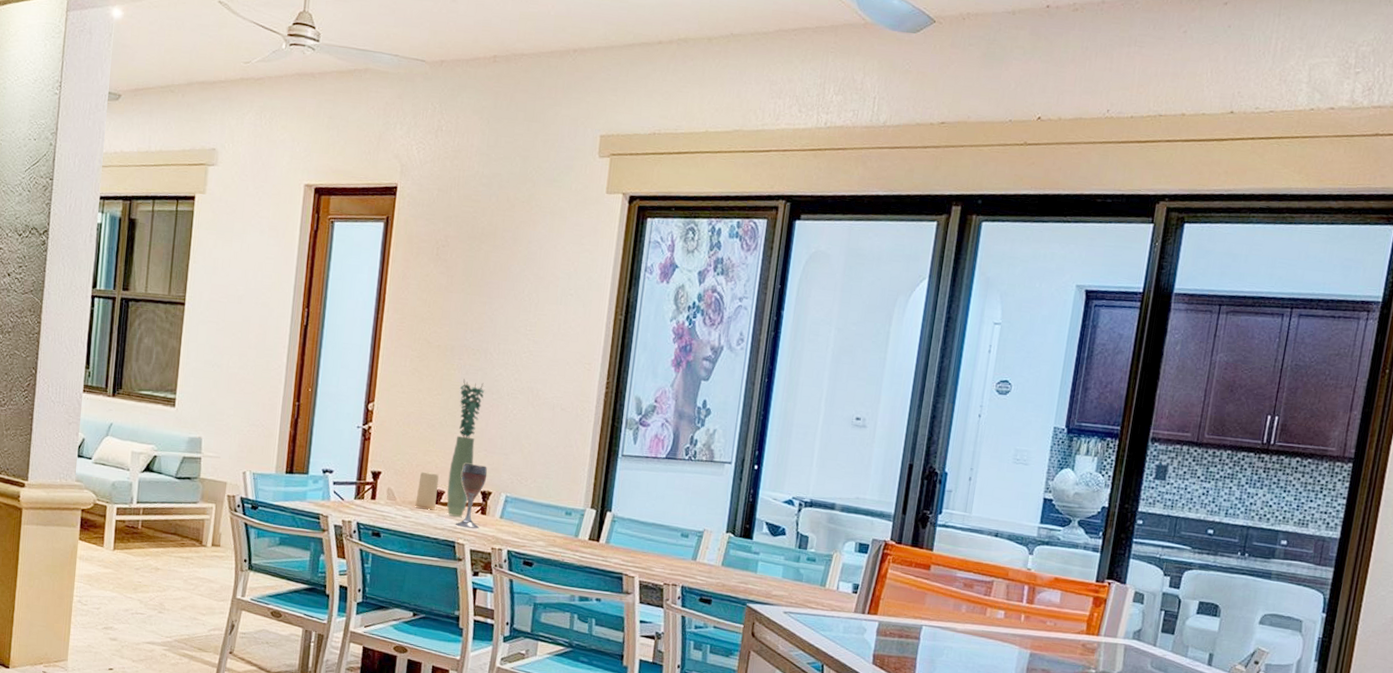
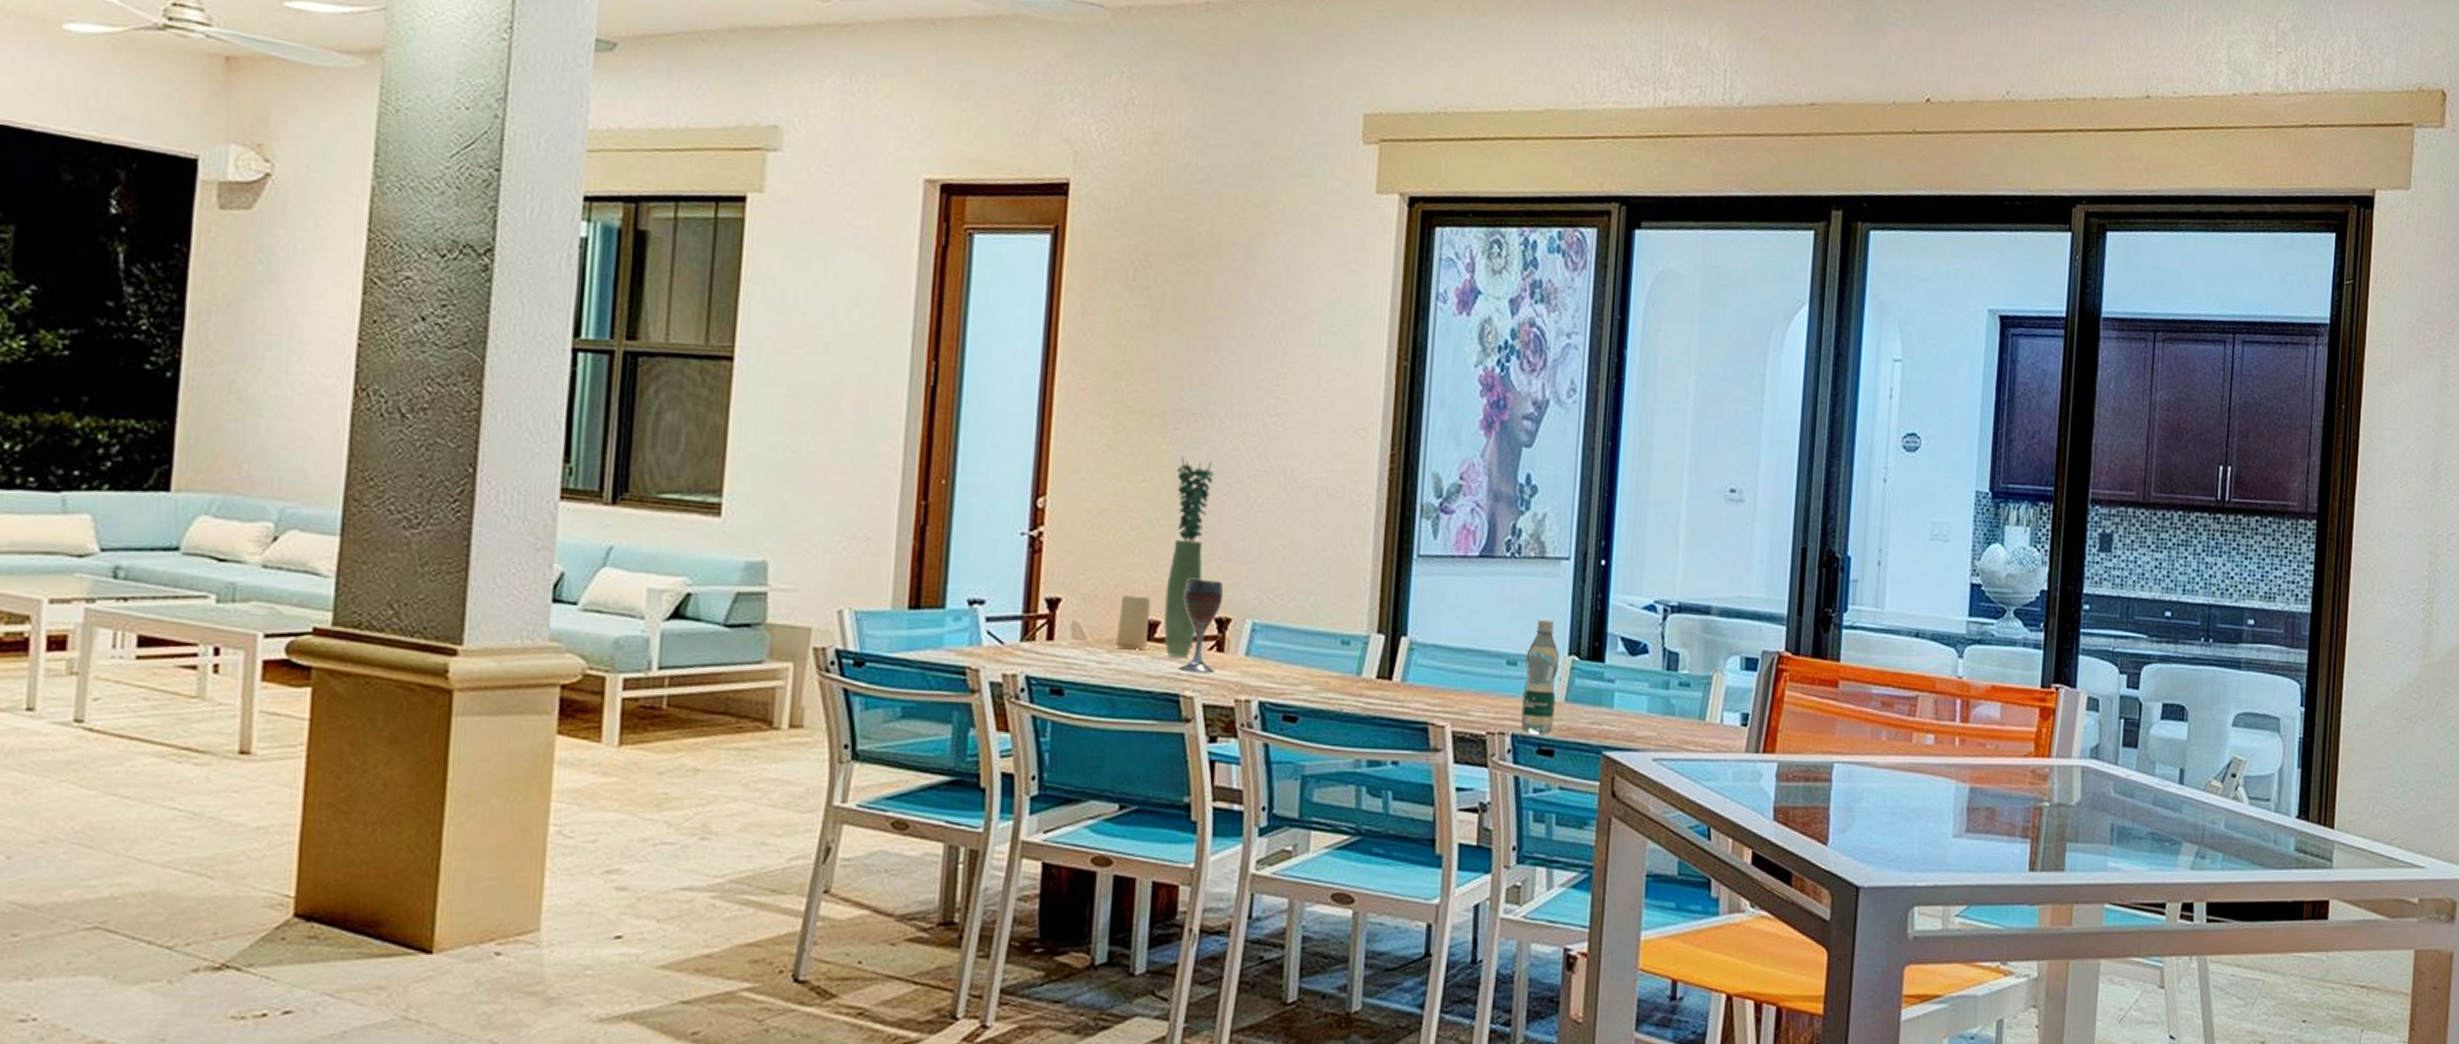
bottle: none [688,505,719,589] -> present [1521,619,1559,735]

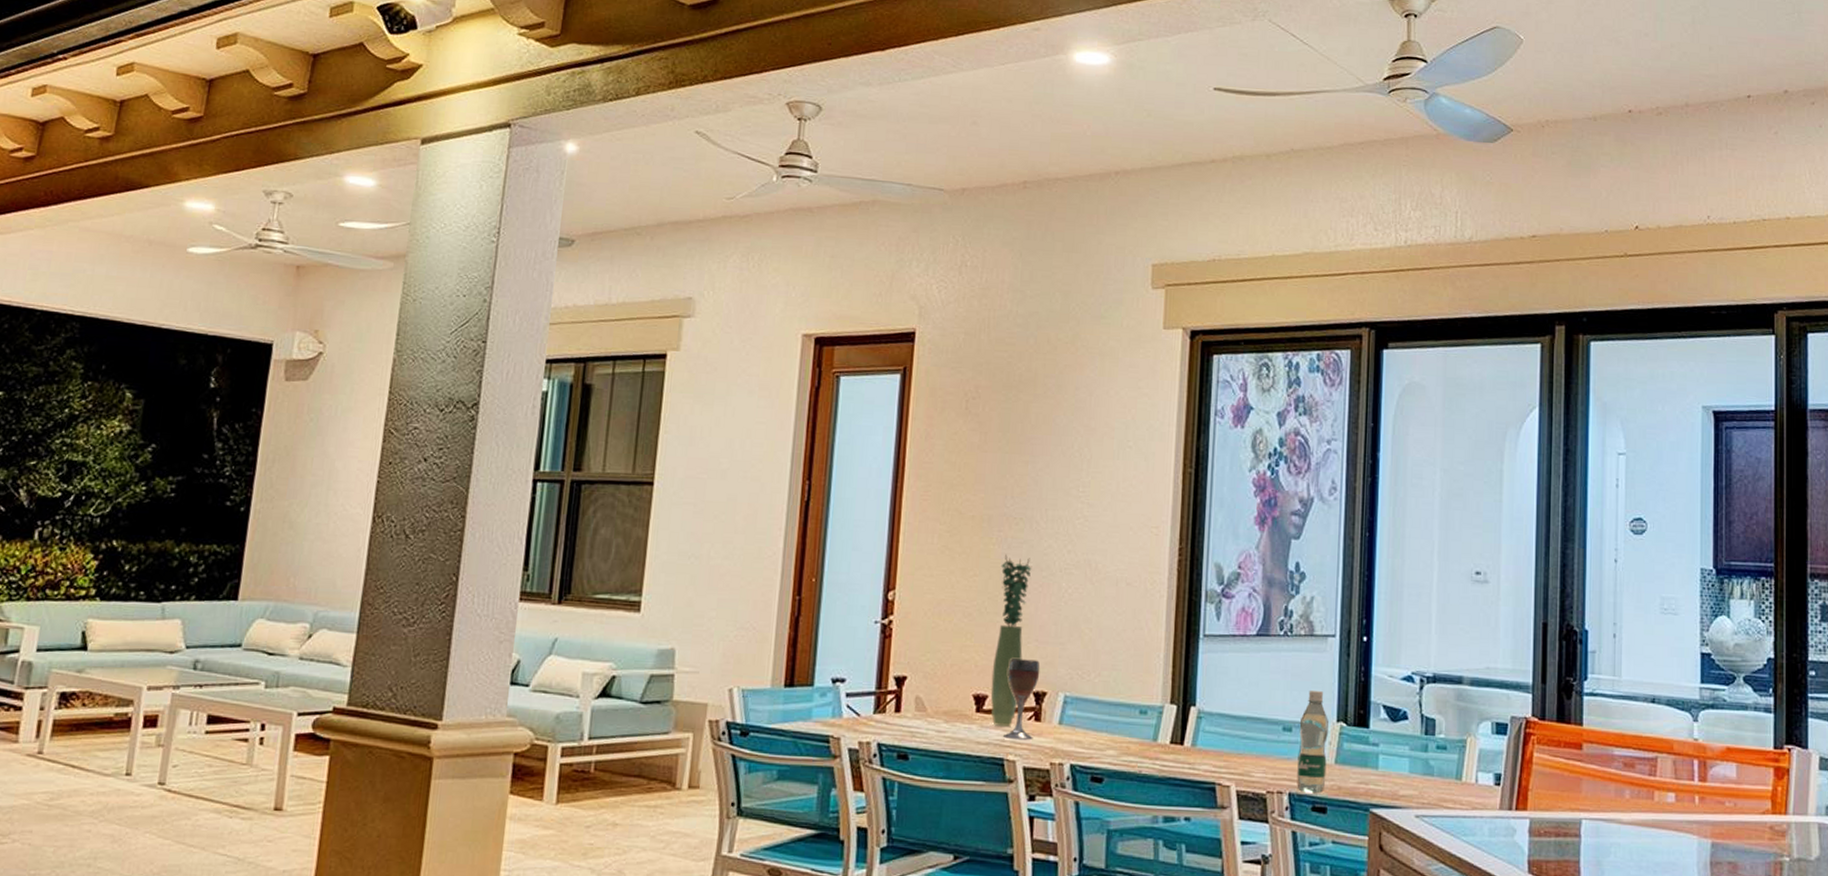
candle: present [1115,594,1151,650] -> none [951,672,981,721]

